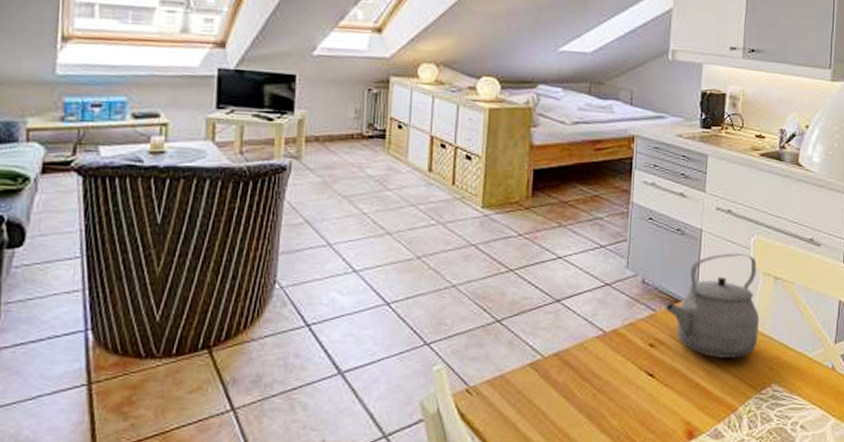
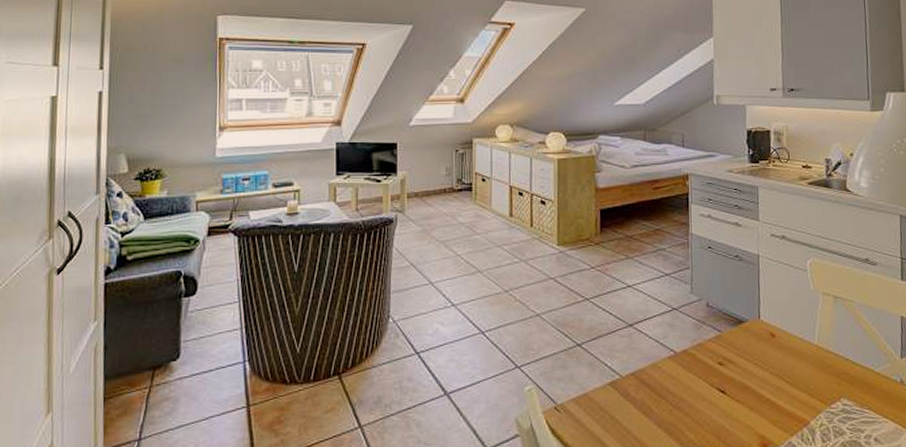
tea kettle: present [665,253,760,358] -> none [730,275,823,375]

